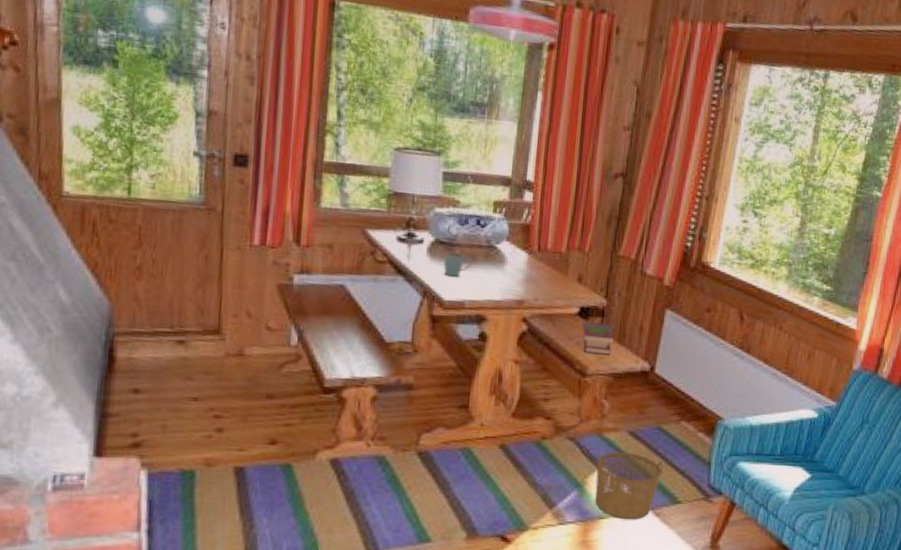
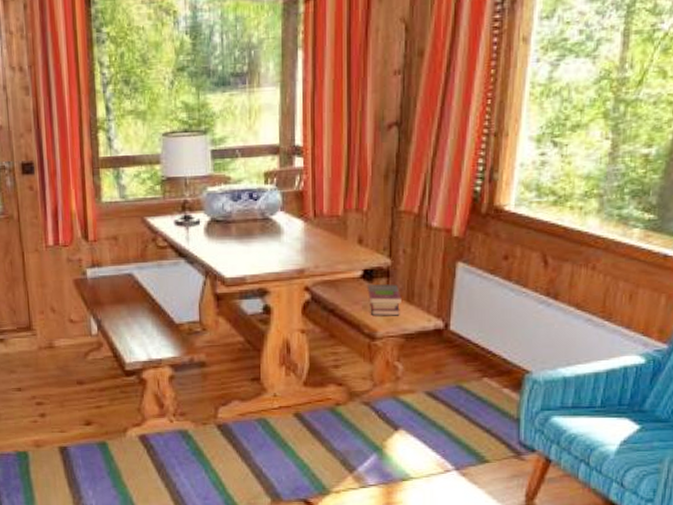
mug: present [443,251,472,277] -> none [221,229,249,253]
basket: present [595,451,664,520] -> none [394,413,467,481]

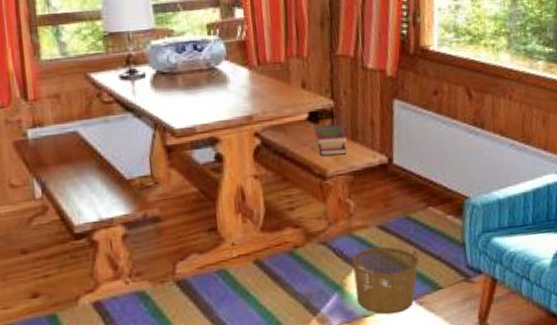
basket: none [394,413,467,481] -> present [351,246,419,314]

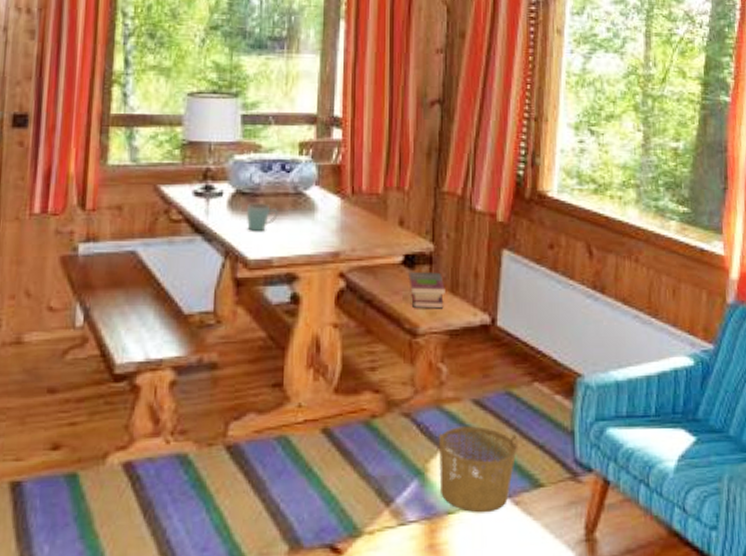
mug: none [167,80,196,105] -> present [246,203,278,231]

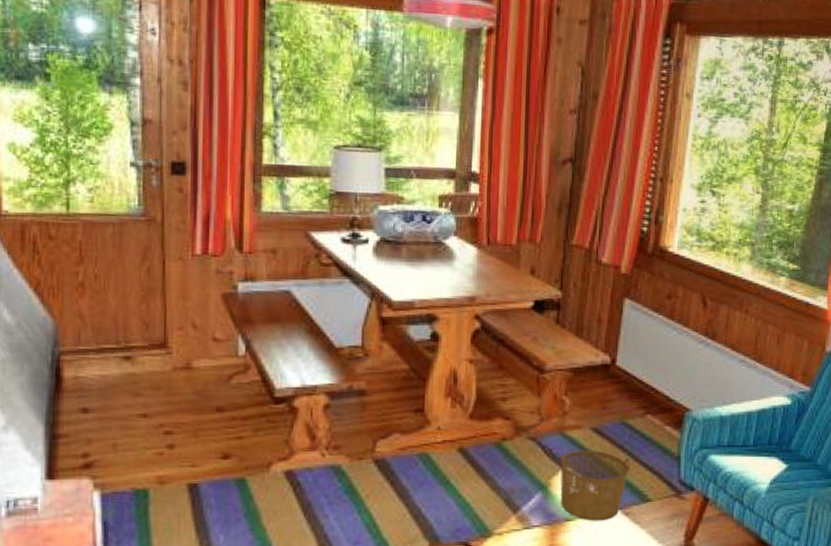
mug: present [246,203,278,231] -> none [390,250,420,276]
books: present [408,272,445,309] -> none [538,316,571,349]

